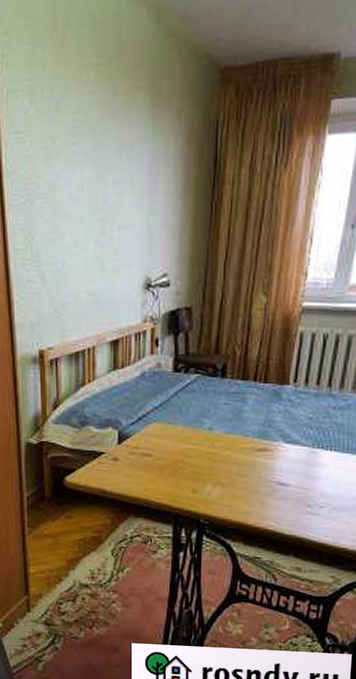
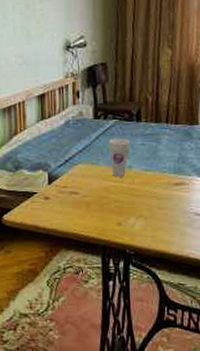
cup: none [188,395,213,439] -> present [109,138,130,177]

